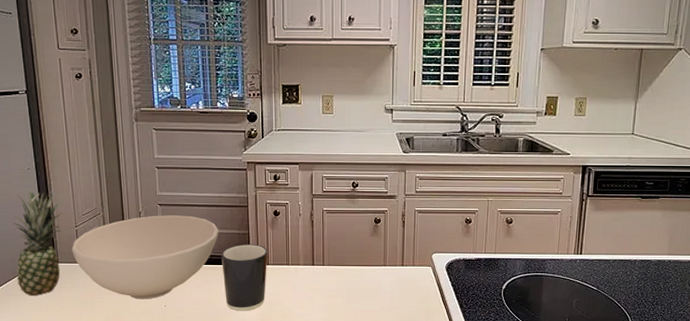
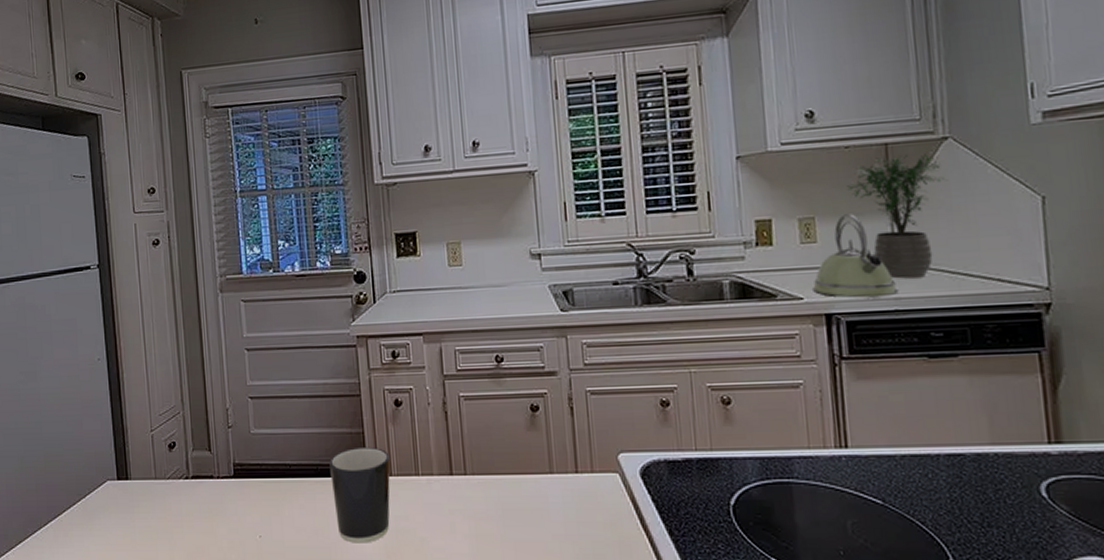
fruit: present [12,189,63,296] -> none [79,385,137,524]
bowl: present [71,215,219,300] -> none [146,410,326,528]
kettle: none [577,97,631,156] -> present [813,214,899,299]
potted plant: none [611,59,676,145] -> present [846,153,948,279]

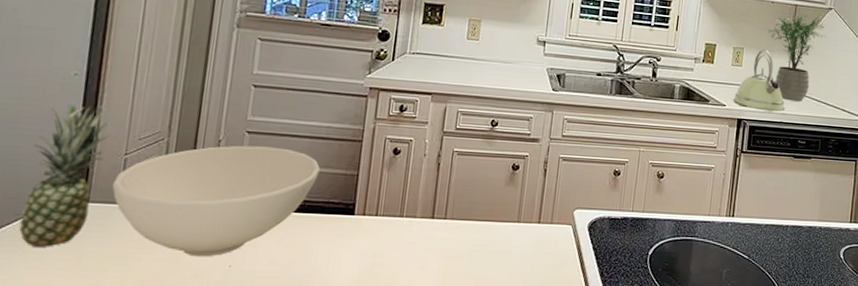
fruit: none [79,385,137,524] -> present [19,101,112,247]
bowl: none [146,410,326,528] -> present [112,145,321,257]
mug: present [329,446,391,543] -> none [314,187,379,276]

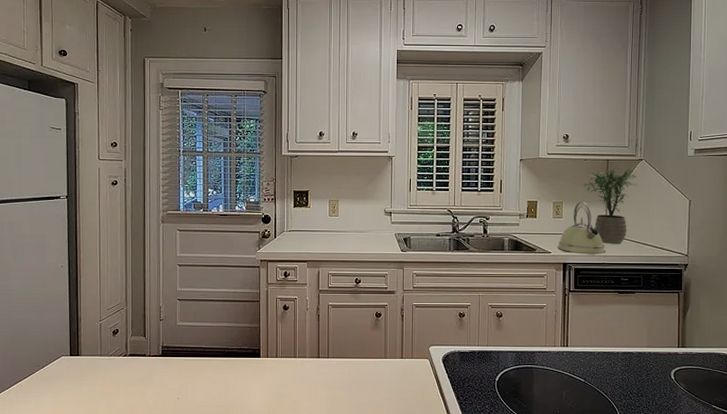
fruit: present [19,101,112,247] -> none [40,285,89,388]
bowl: present [112,145,321,257] -> none [94,310,233,392]

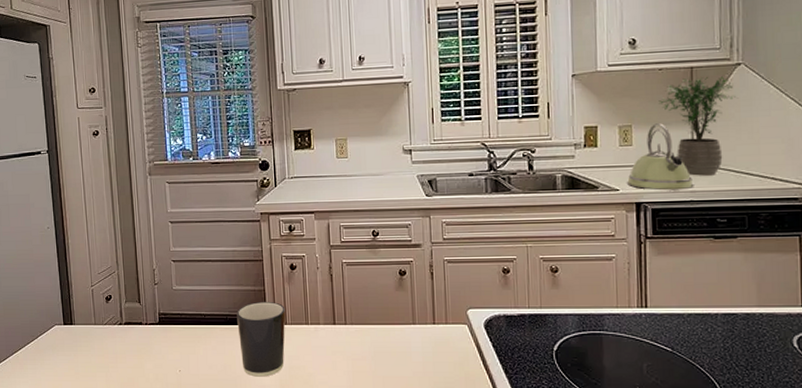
mug: none [233,337,277,403] -> present [236,301,286,377]

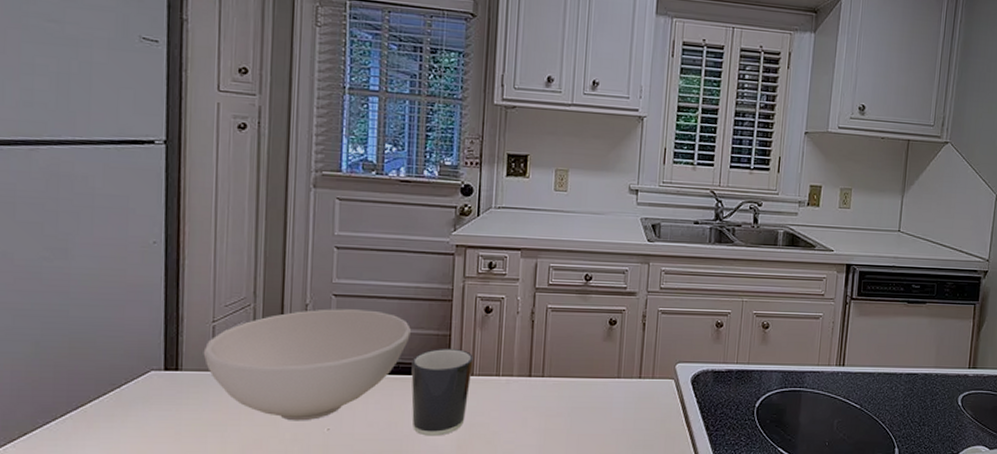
bowl: none [87,272,234,364] -> present [203,309,412,421]
kettle: present [627,123,694,191] -> none [841,189,898,256]
potted plant: present [658,76,739,176] -> none [877,150,943,244]

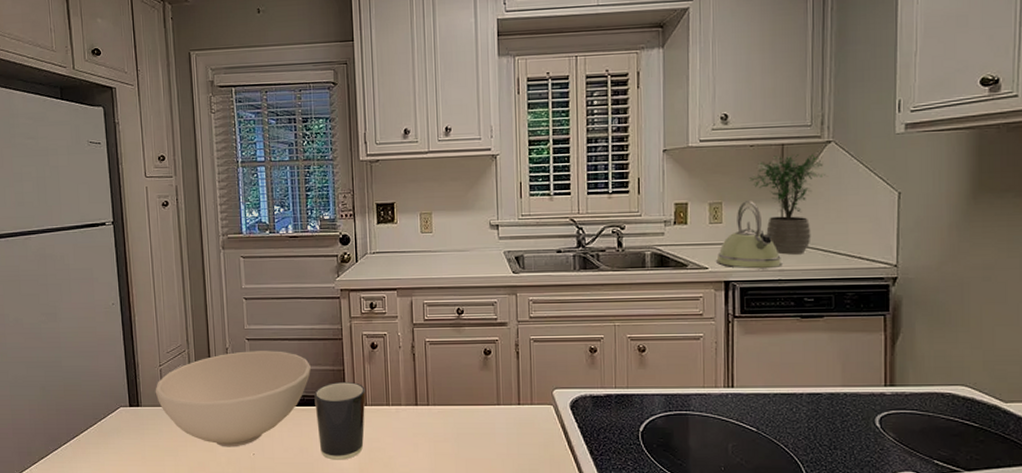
kettle: none [841,189,898,256] -> present [716,201,783,269]
potted plant: none [877,150,943,244] -> present [749,154,828,255]

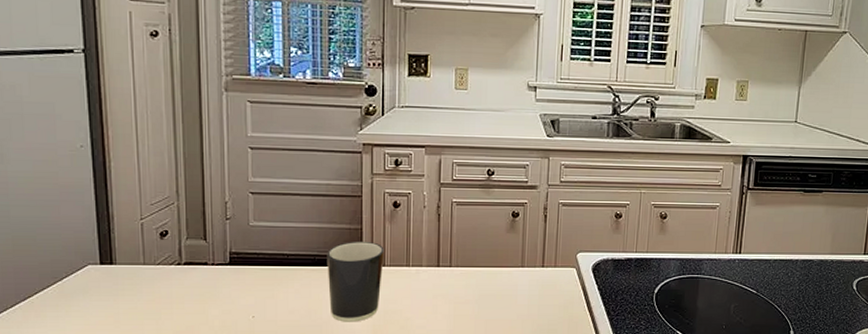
bowl: present [155,351,312,447] -> none [134,206,325,310]
kettle: present [716,201,783,269] -> none [738,81,794,146]
potted plant: present [749,154,828,255] -> none [774,41,841,134]

